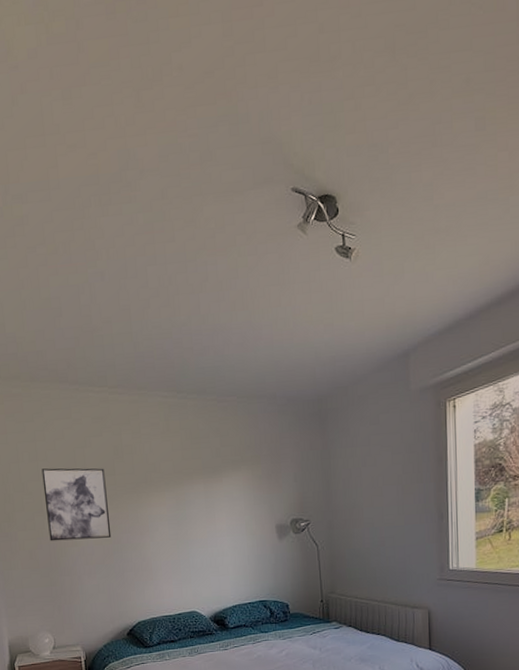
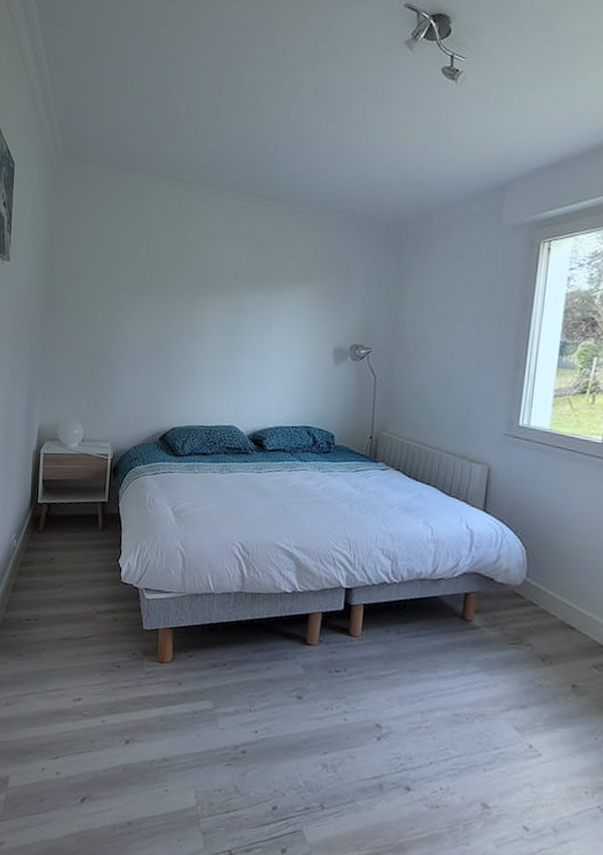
wall art: present [41,468,112,541] -> none [98,255,166,335]

